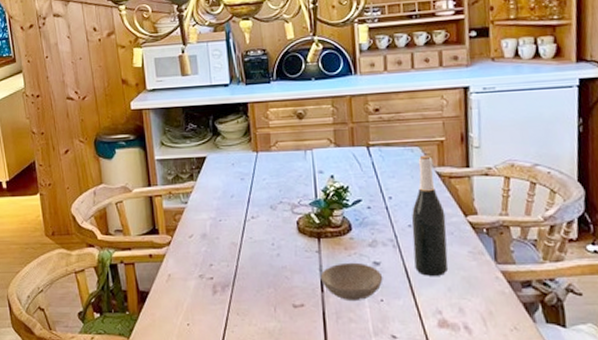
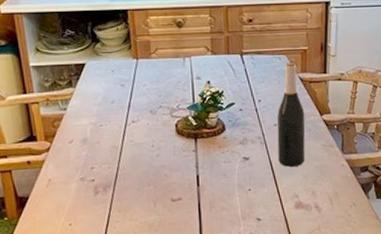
bowl: present [320,262,383,302] -> none [196,158,251,193]

